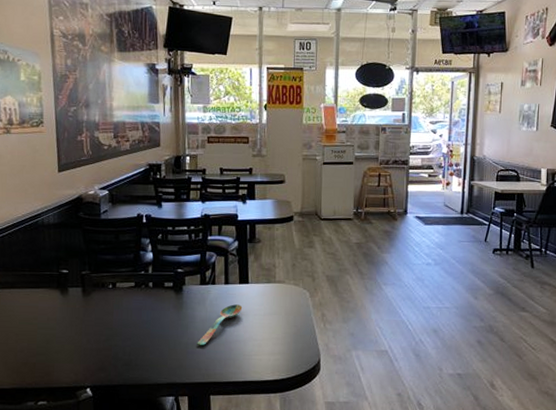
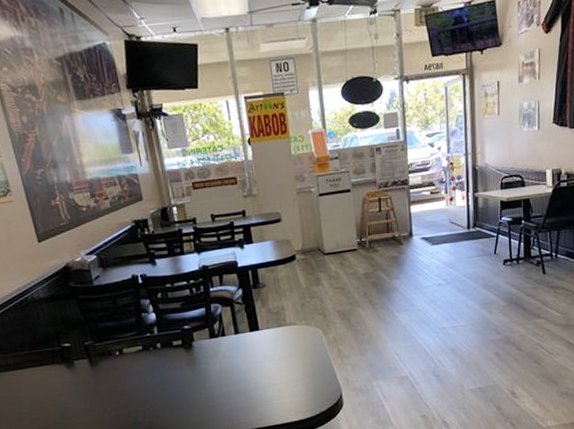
spoon: present [197,304,243,345] -> none [216,352,257,398]

